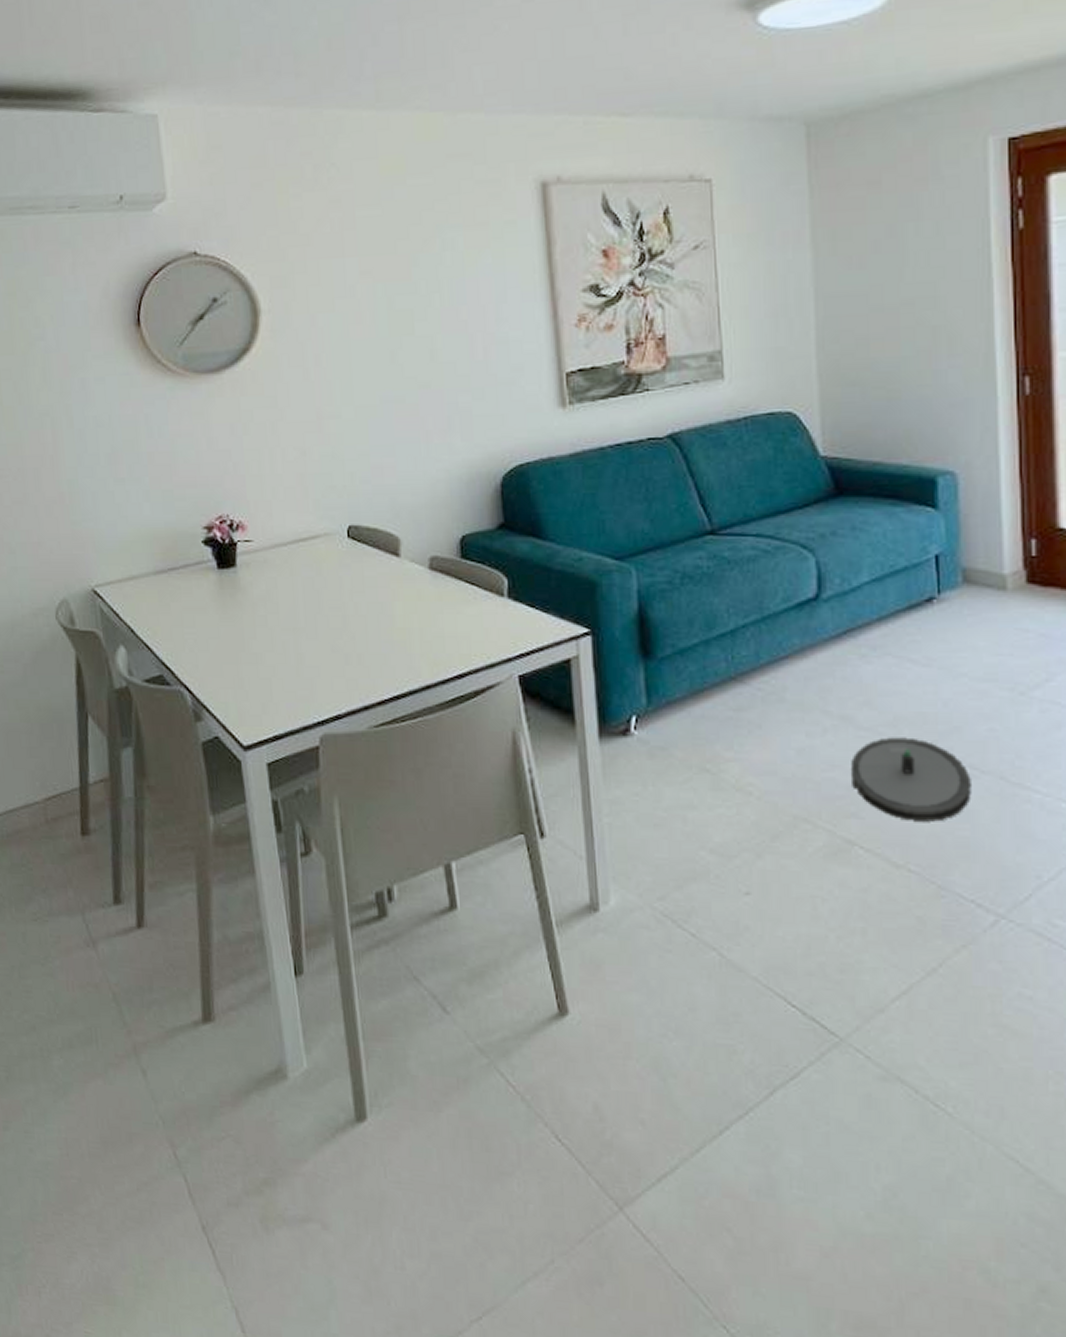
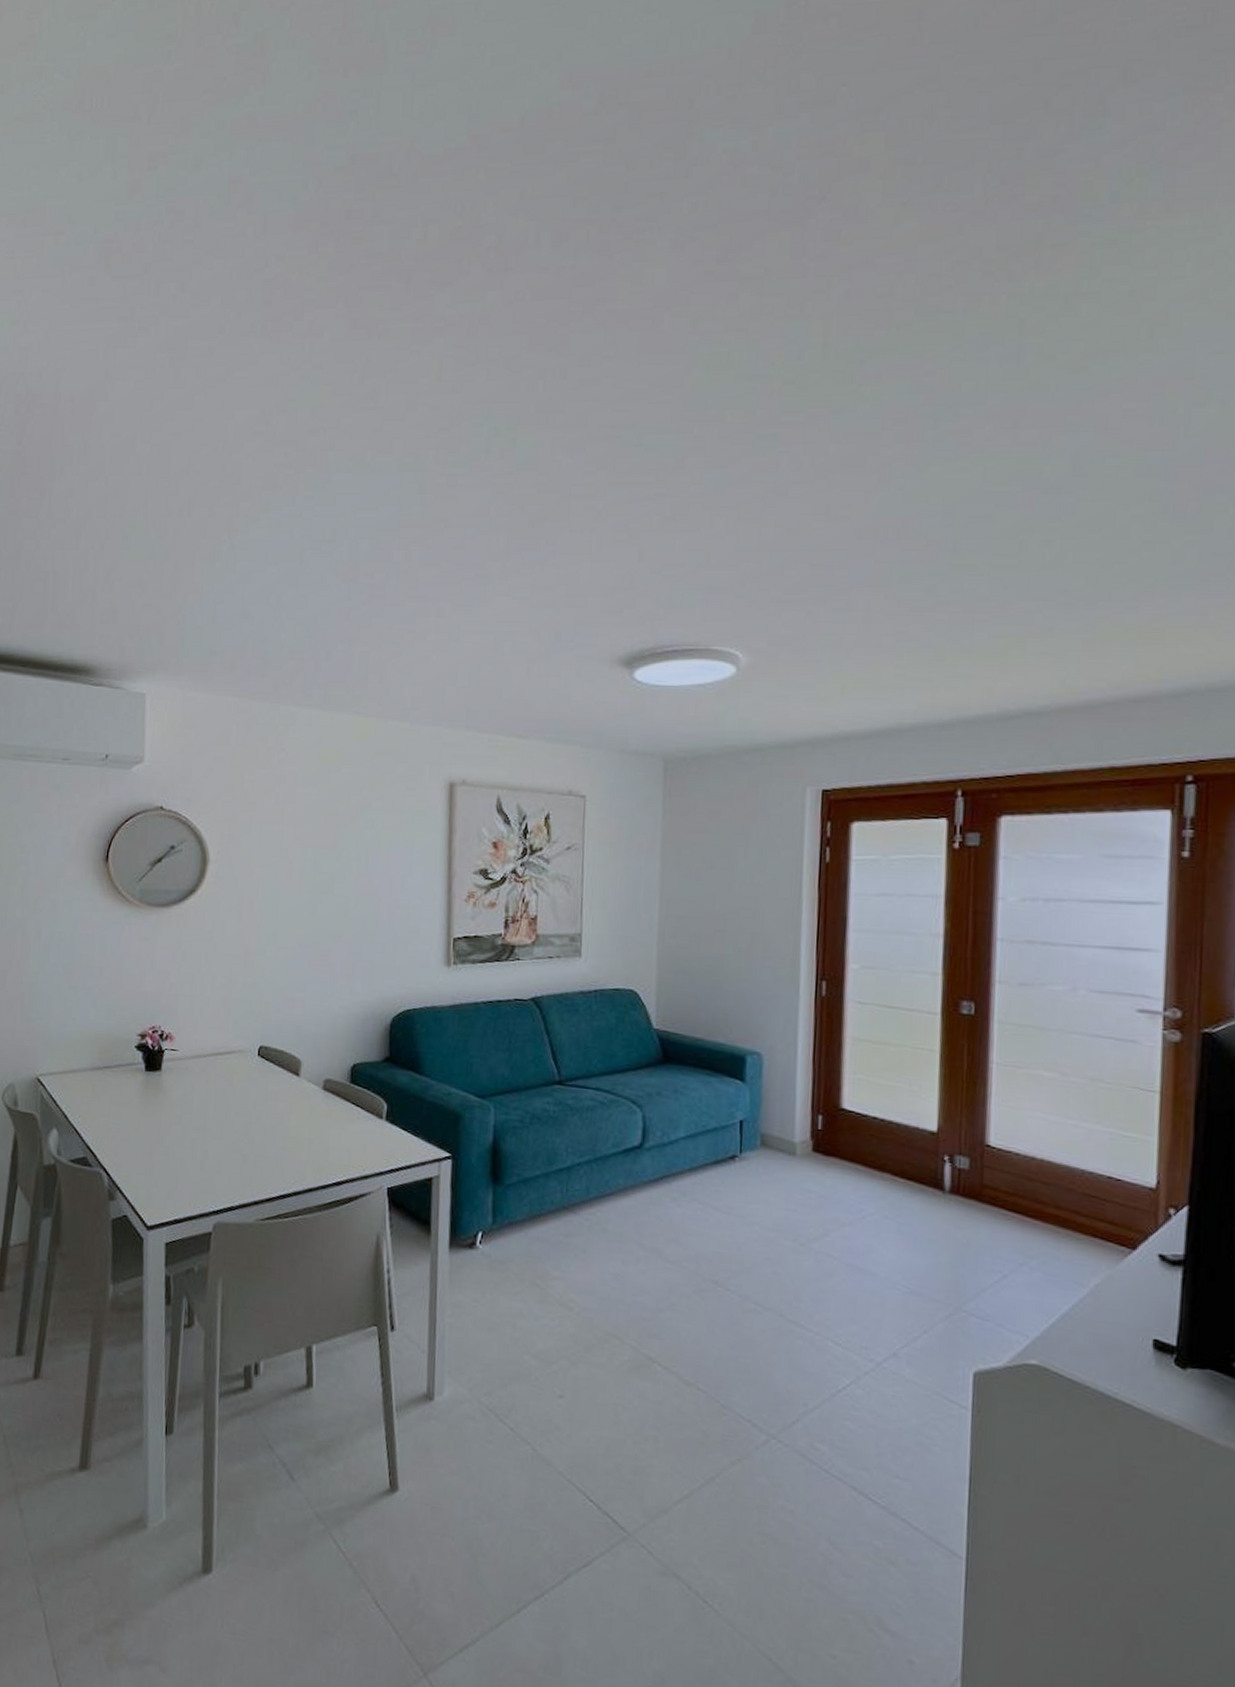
robot vacuum: present [850,737,971,822] -> none [656,1271,756,1348]

